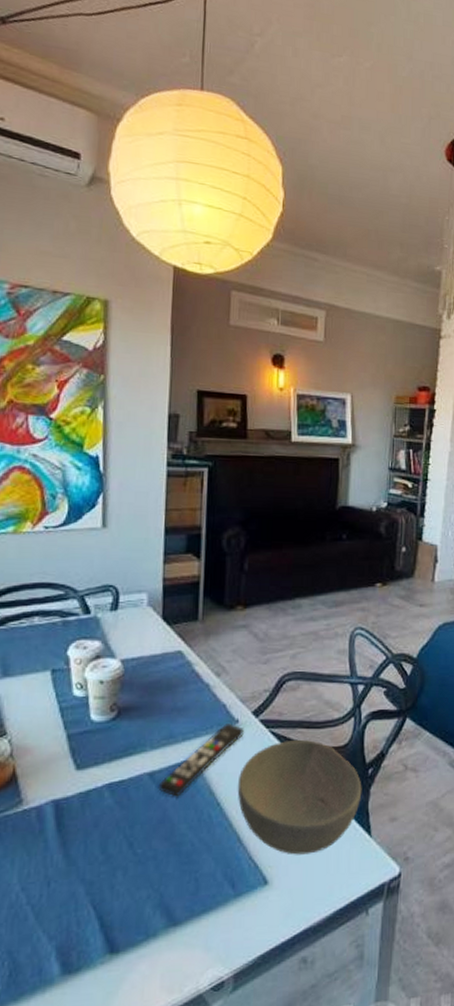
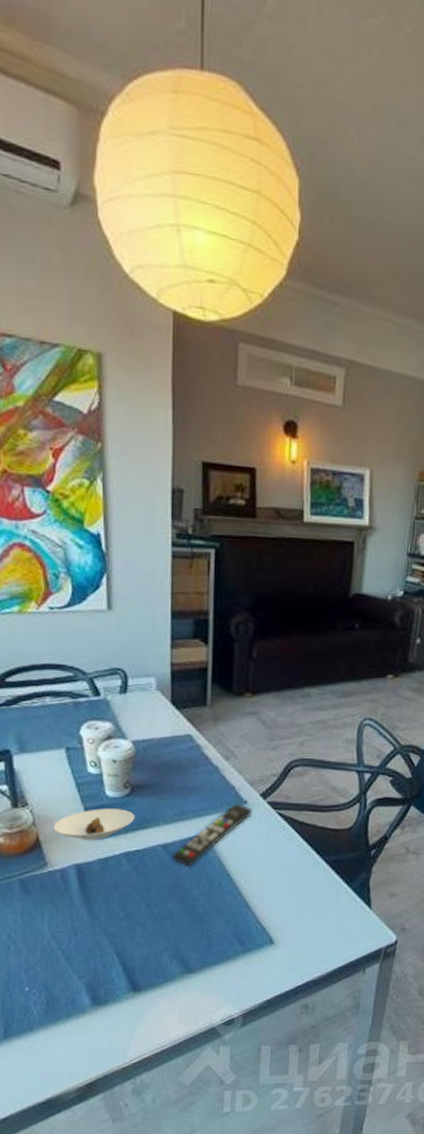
saucer: none [32,734,121,771] -> present [53,808,135,840]
bowl: present [237,739,362,855] -> none [245,821,365,921]

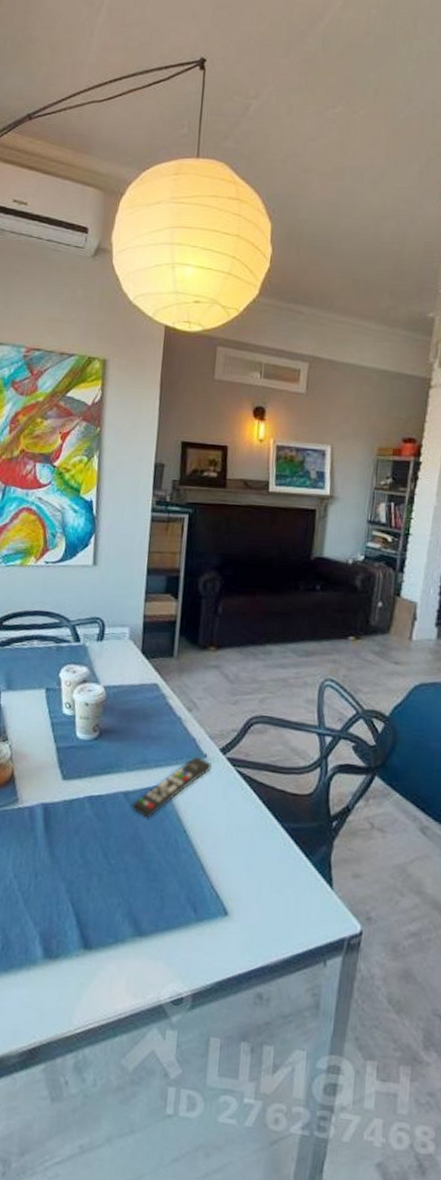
saucer: present [53,808,135,840] -> none [27,749,101,781]

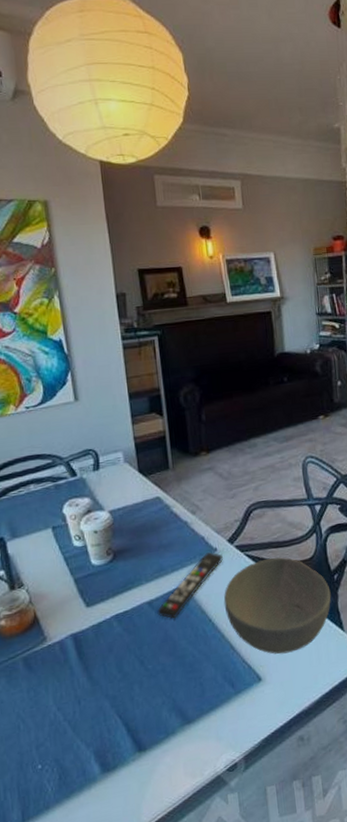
bowl: none [202,781,326,895] -> present [223,557,331,654]

